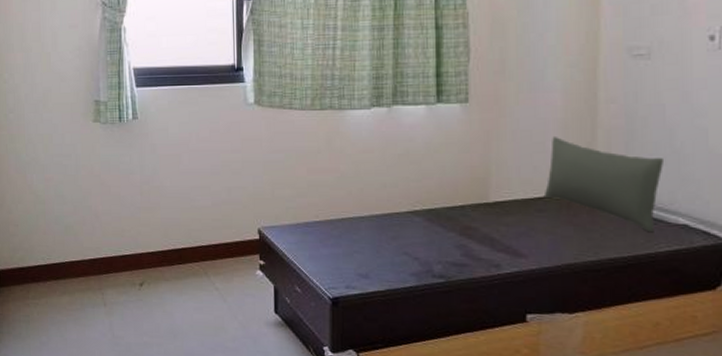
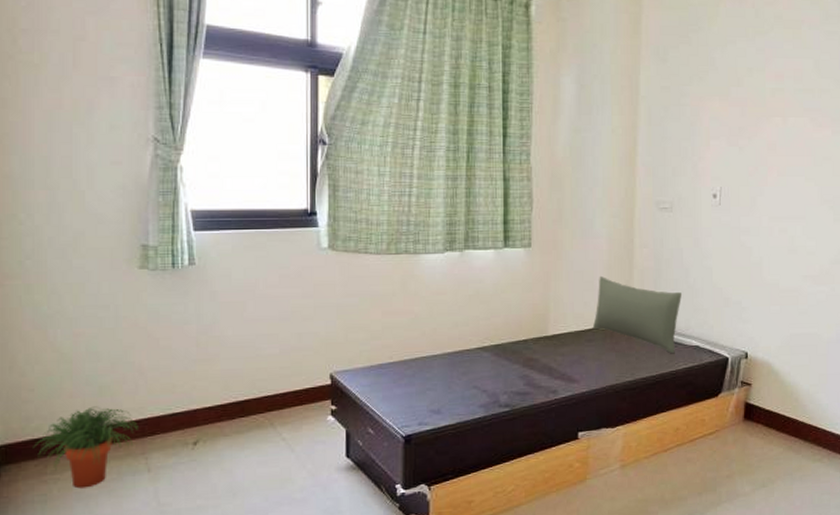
potted plant: none [20,243,96,313] -> present [34,406,138,487]

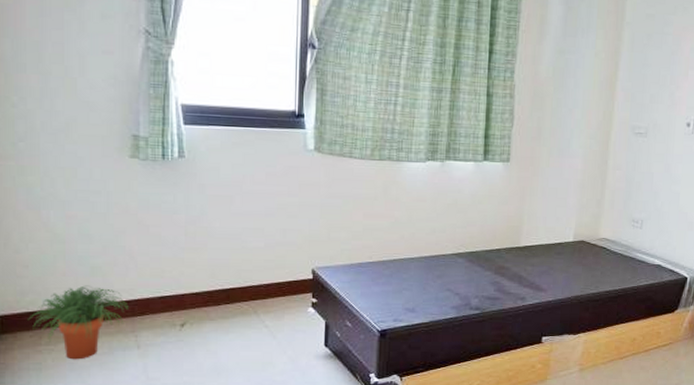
pillow: present [592,276,682,354] -> none [562,194,649,271]

